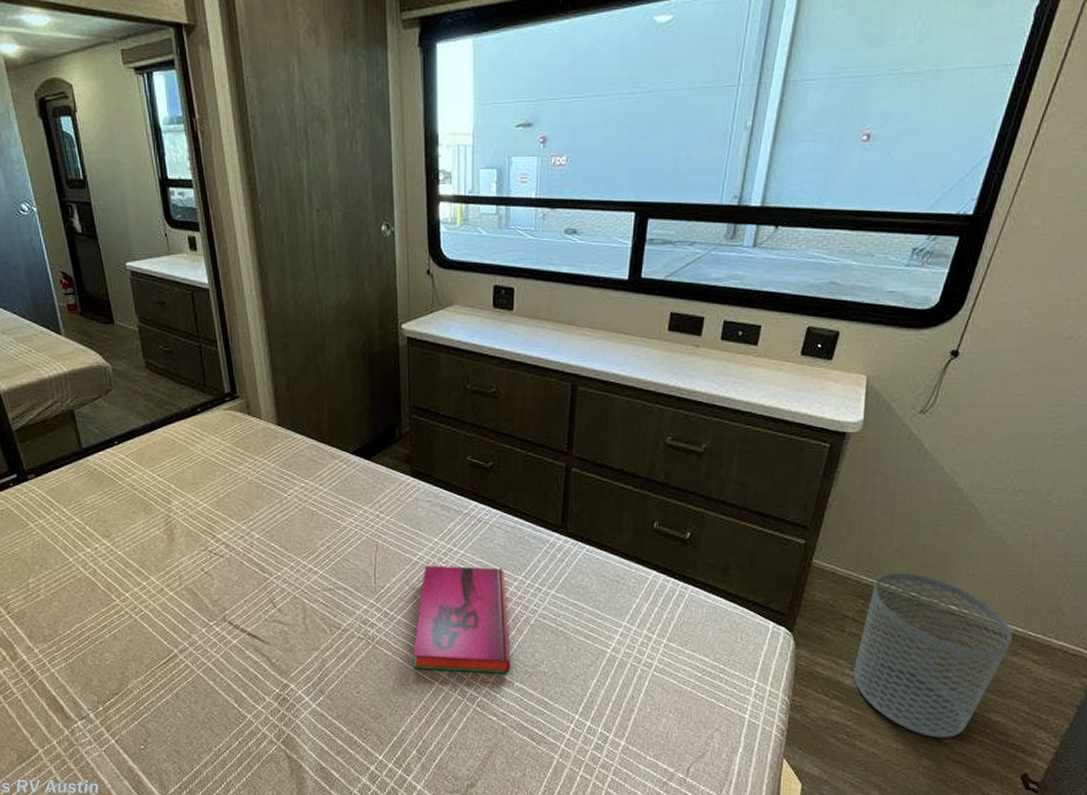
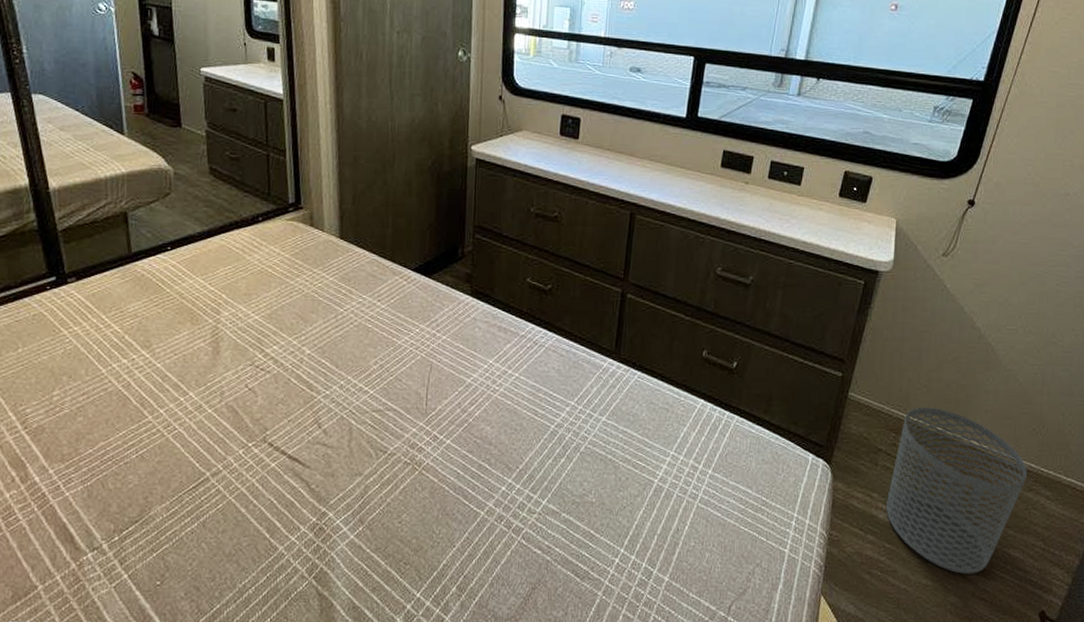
hardback book: present [413,565,511,674] -> none [459,387,559,504]

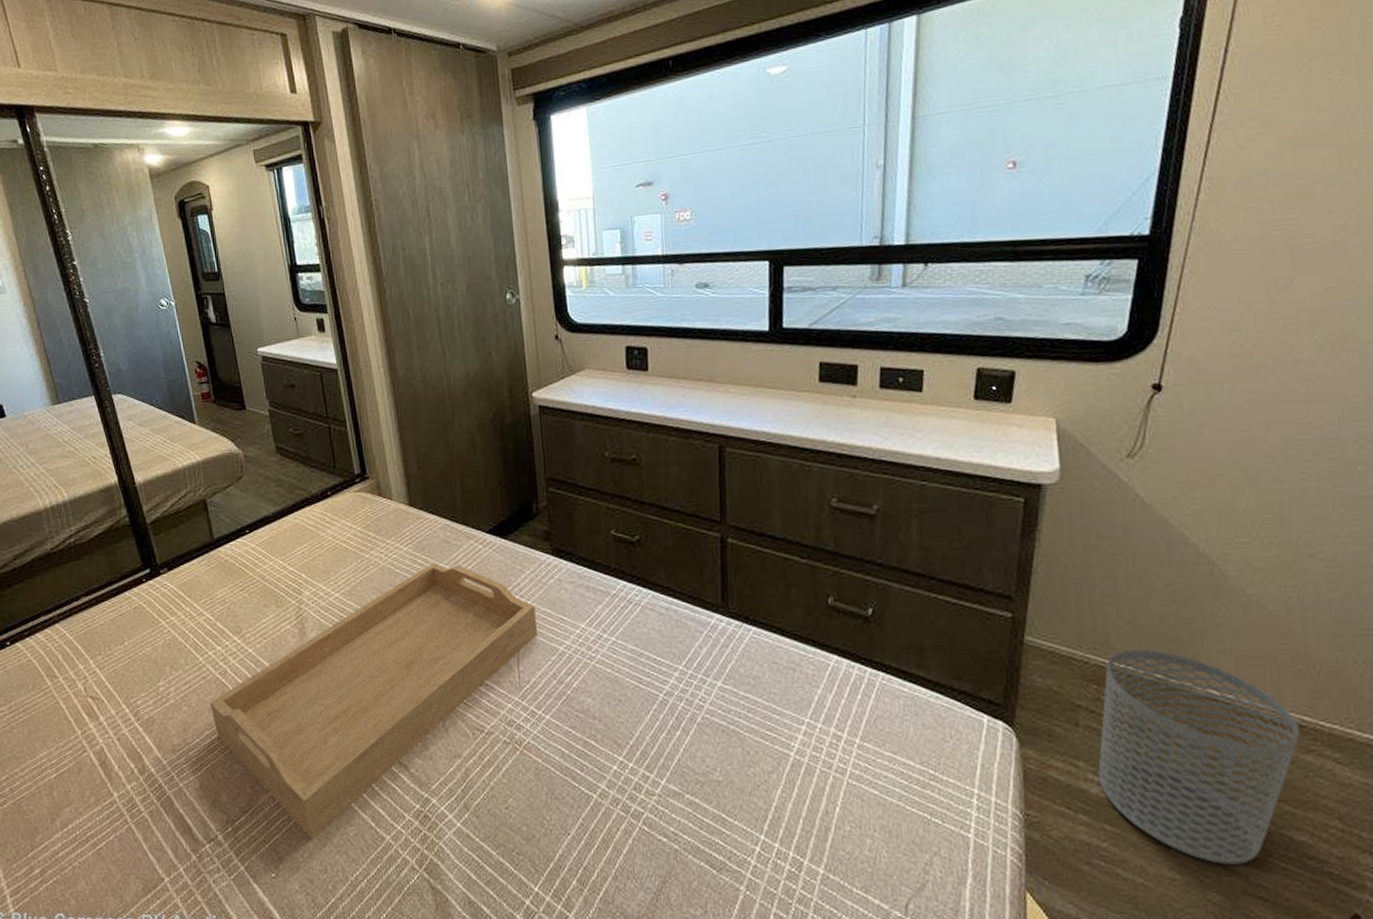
serving tray: none [108,294,450,549] -> present [210,563,538,840]

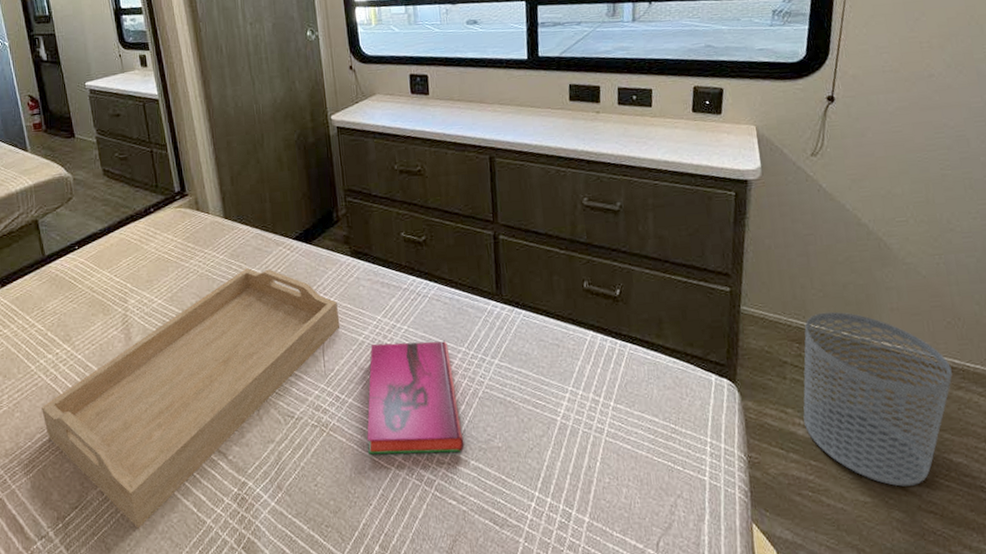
hardback book: none [566,655,679,784] -> present [367,341,465,455]

